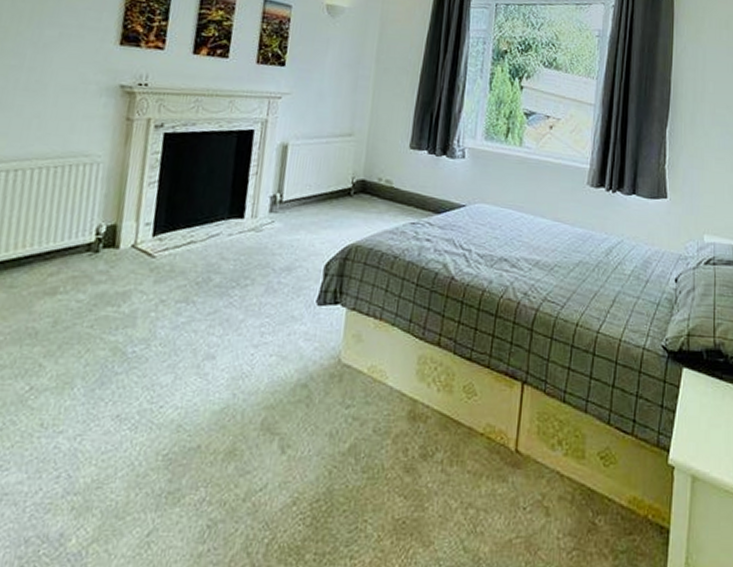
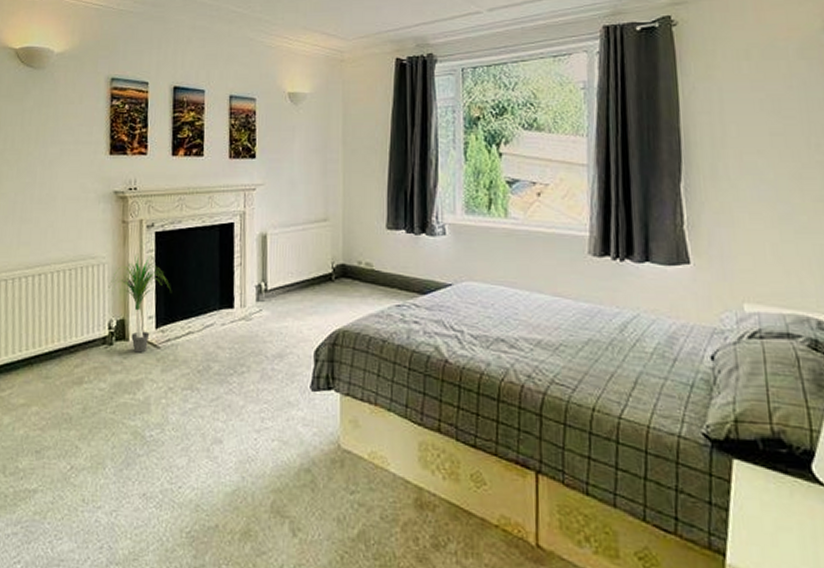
potted plant: none [99,154,174,262] -> present [107,253,170,353]

